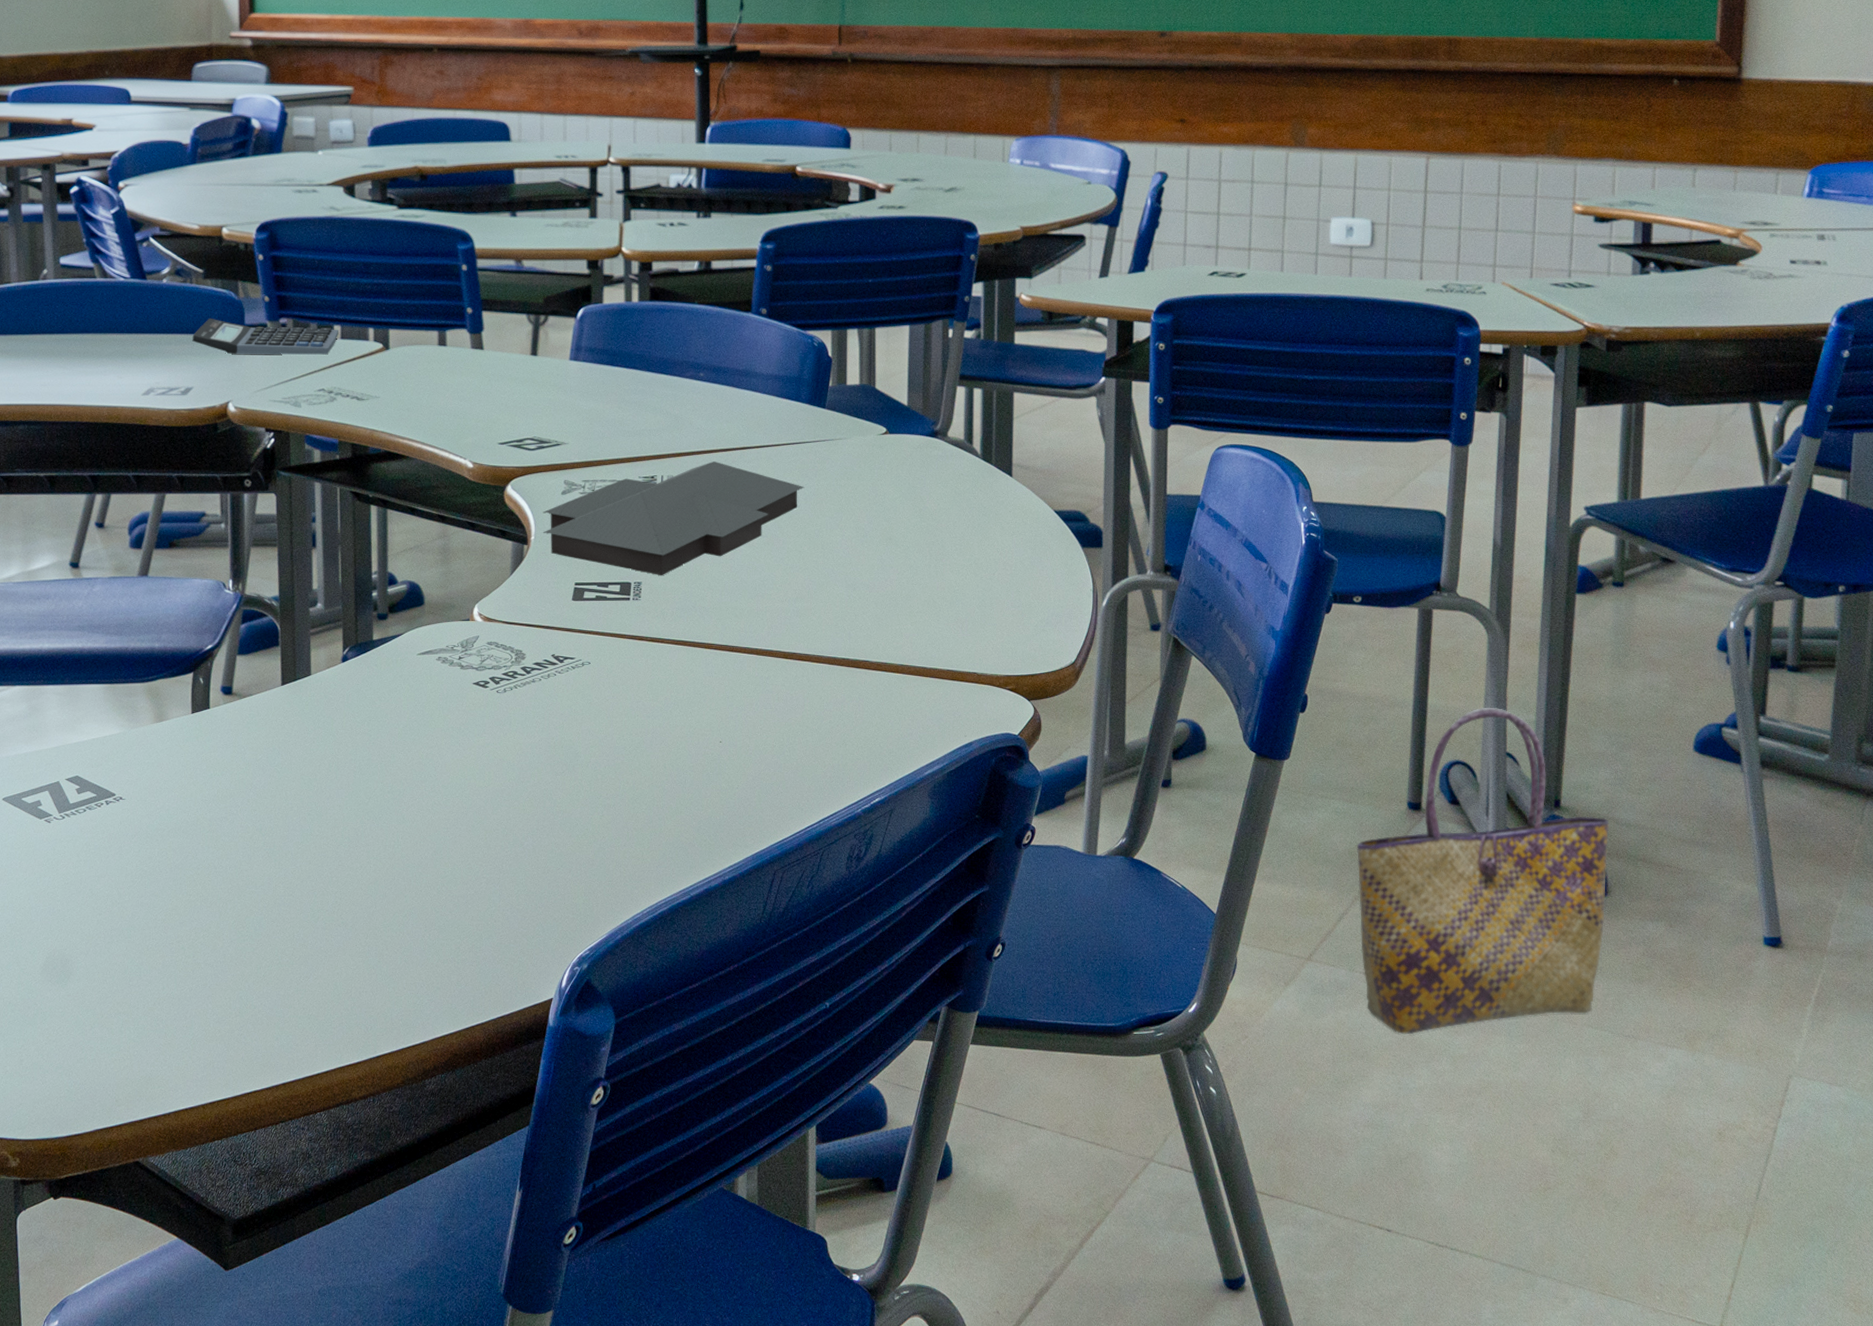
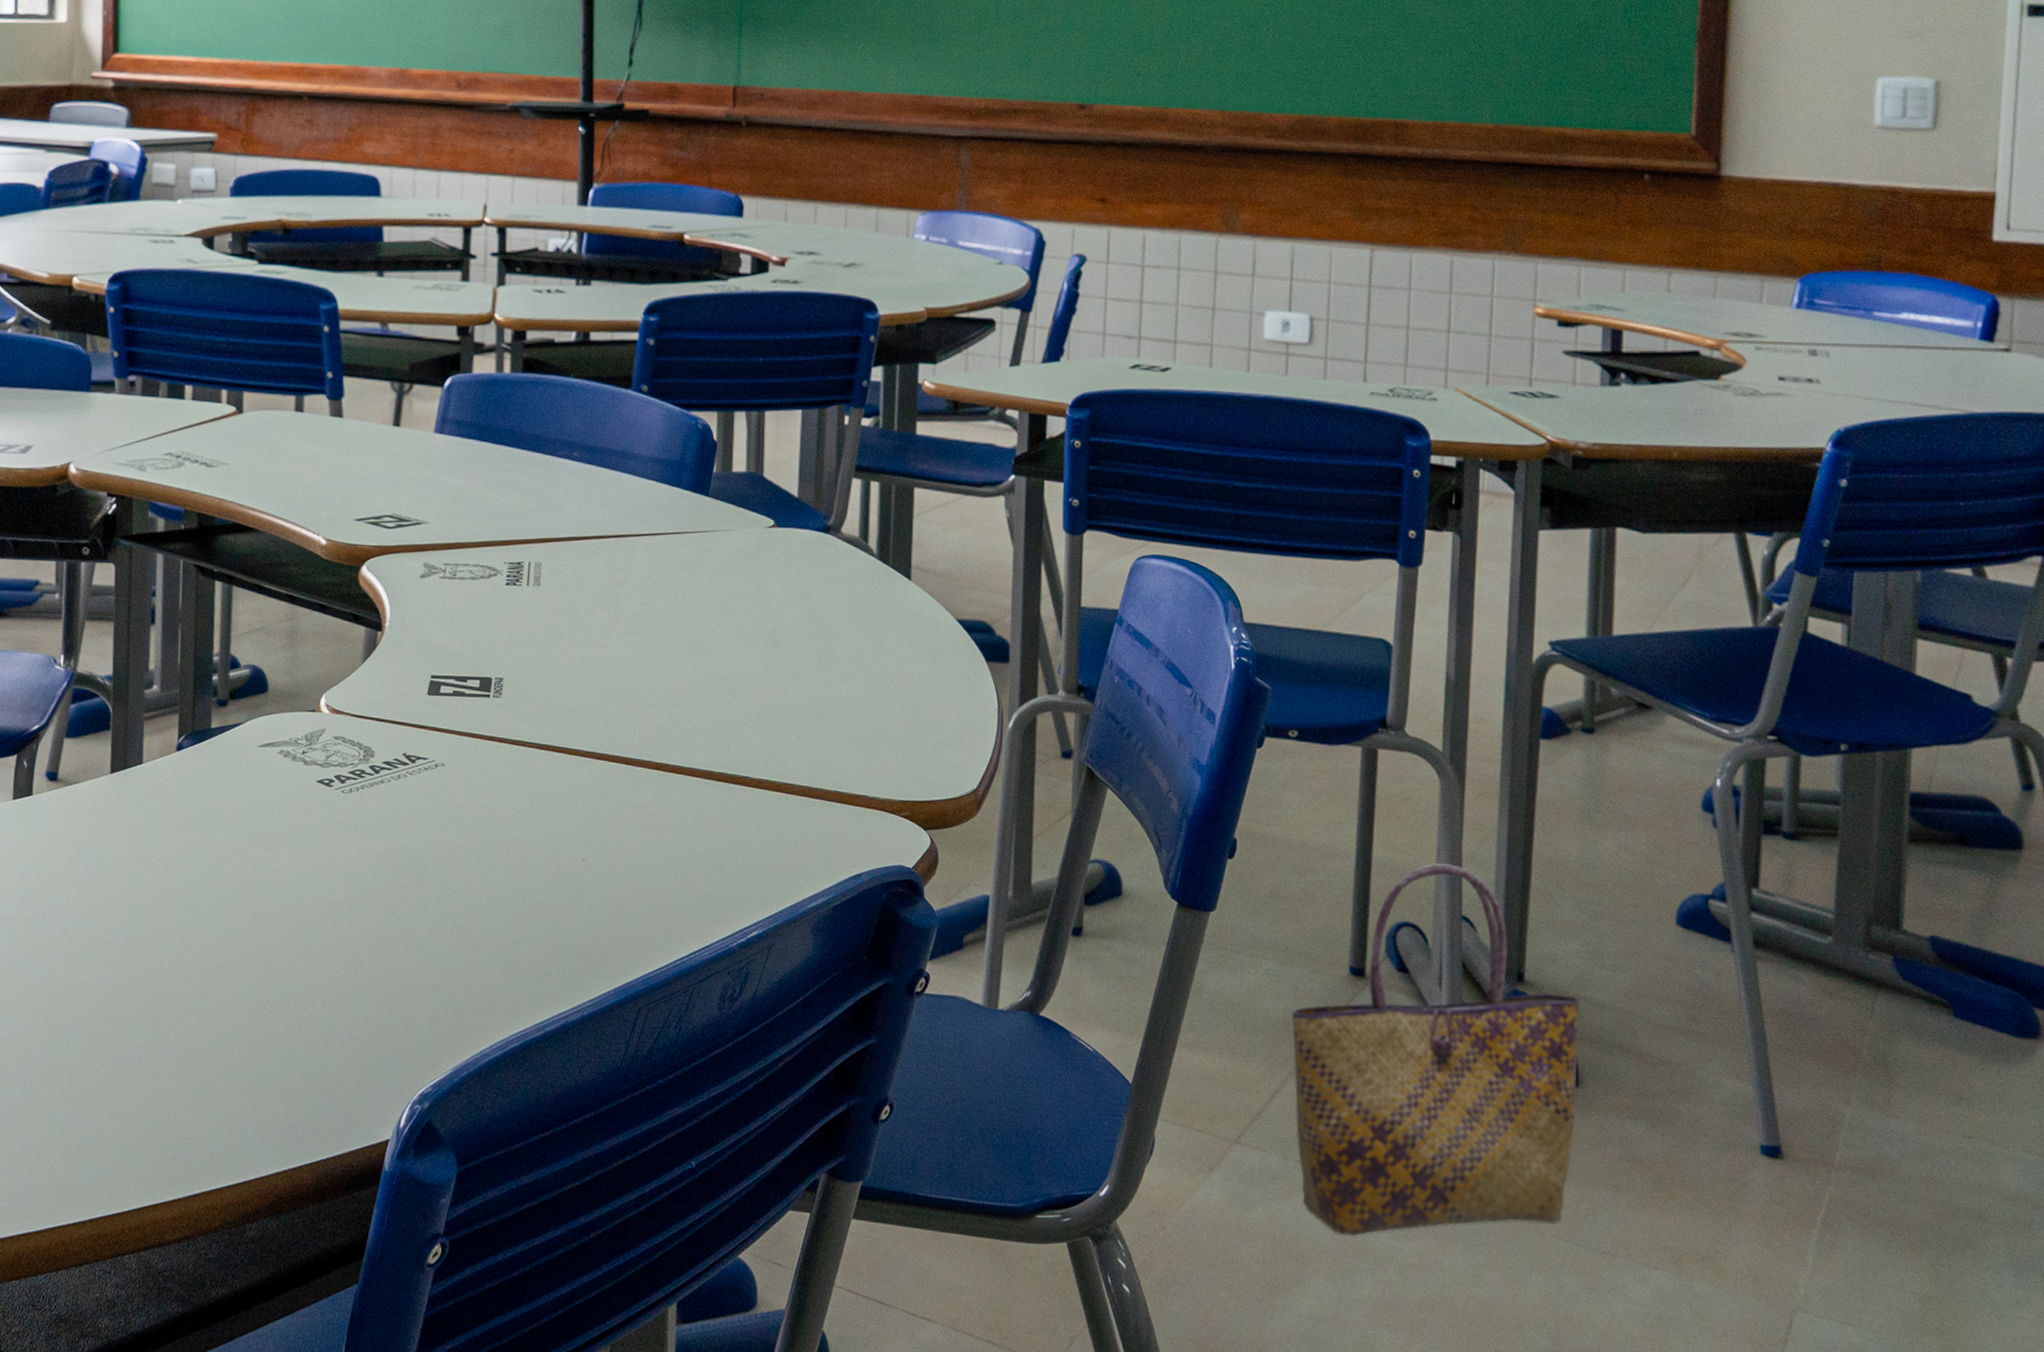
calculator: present [192,318,338,355] -> none [35,372,190,416]
papers: present [542,460,805,575] -> none [398,548,684,671]

